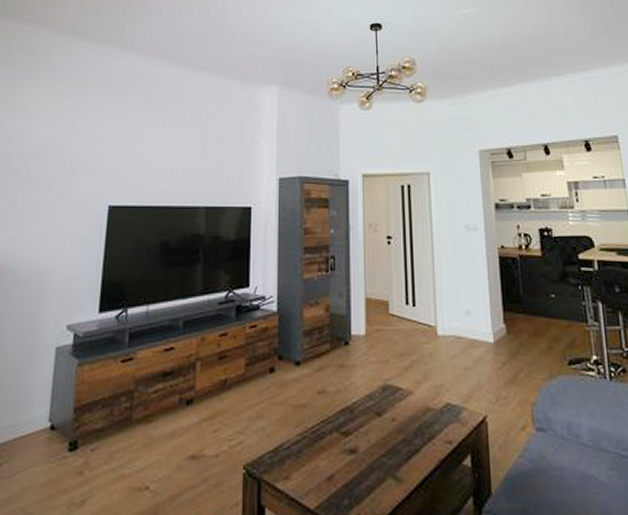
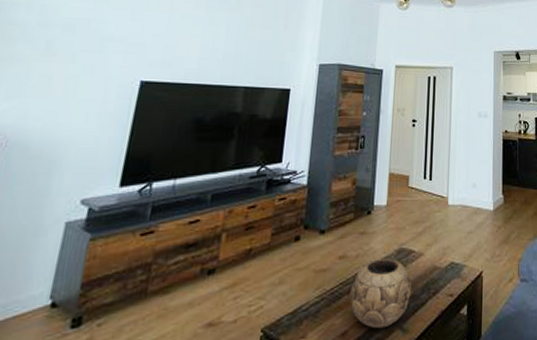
decorative bowl: none [333,396,403,476] -> present [350,258,412,329]

